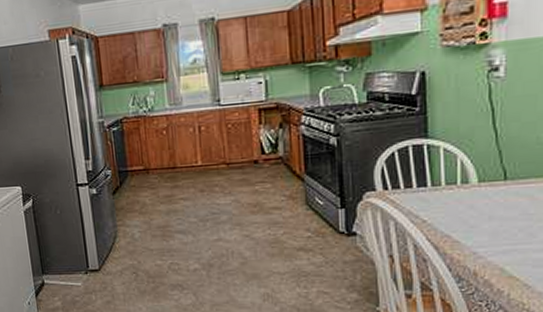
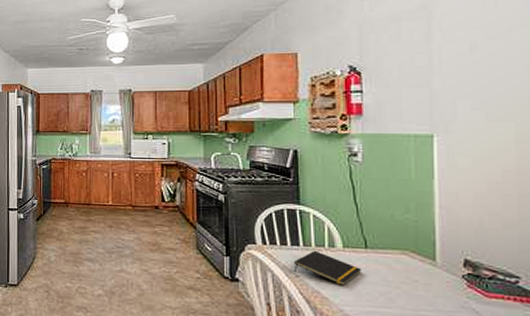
notepad: none [419,189,500,225] -> present [293,250,362,286]

